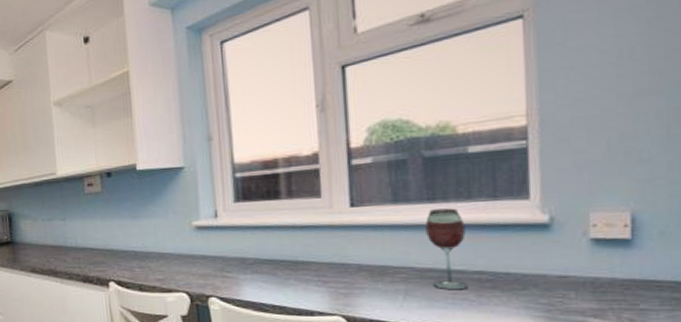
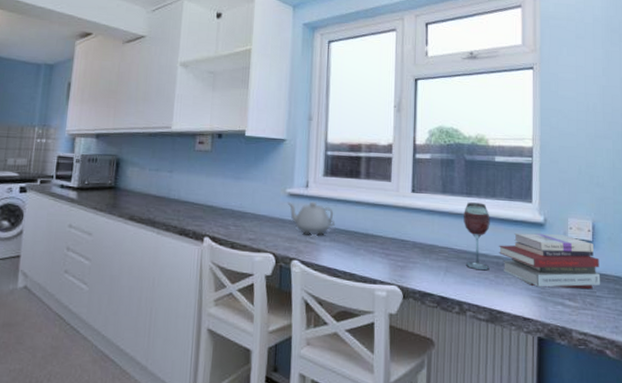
teapot: none [195,232,255,270] -> present [287,201,335,235]
books: none [479,234,647,304] -> present [498,232,601,289]

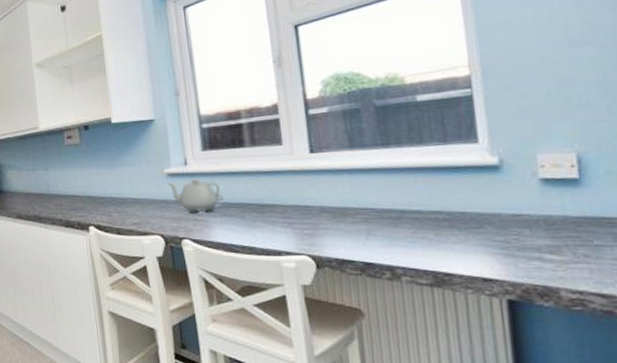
wineglass: present [464,202,490,271] -> none [381,152,427,230]
books: present [498,232,601,289] -> none [435,175,600,242]

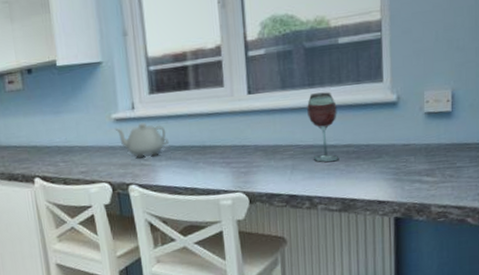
wineglass: none [381,152,427,230] -> present [307,92,339,163]

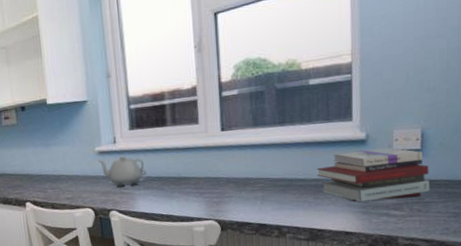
wineglass: present [307,92,339,163] -> none [277,129,308,195]
books: none [347,109,462,168] -> present [316,147,430,202]

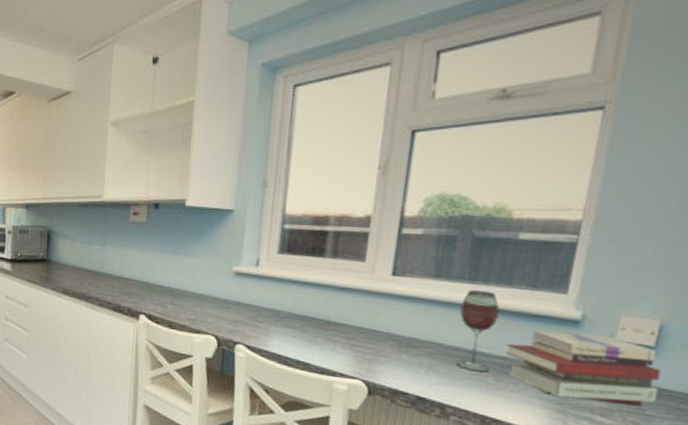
teapot: present [98,155,147,187] -> none [233,282,289,319]
wineglass: none [277,129,308,195] -> present [457,290,500,372]

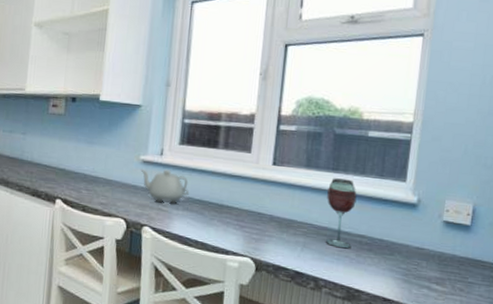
teapot: none [233,282,289,319] -> present [140,169,189,203]
books: present [504,330,661,405] -> none [362,212,477,274]

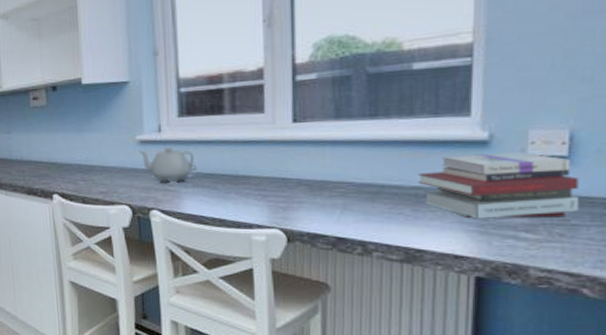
wineglass: present [326,178,357,249] -> none [366,124,405,205]
books: none [362,212,477,274] -> present [417,151,580,219]

